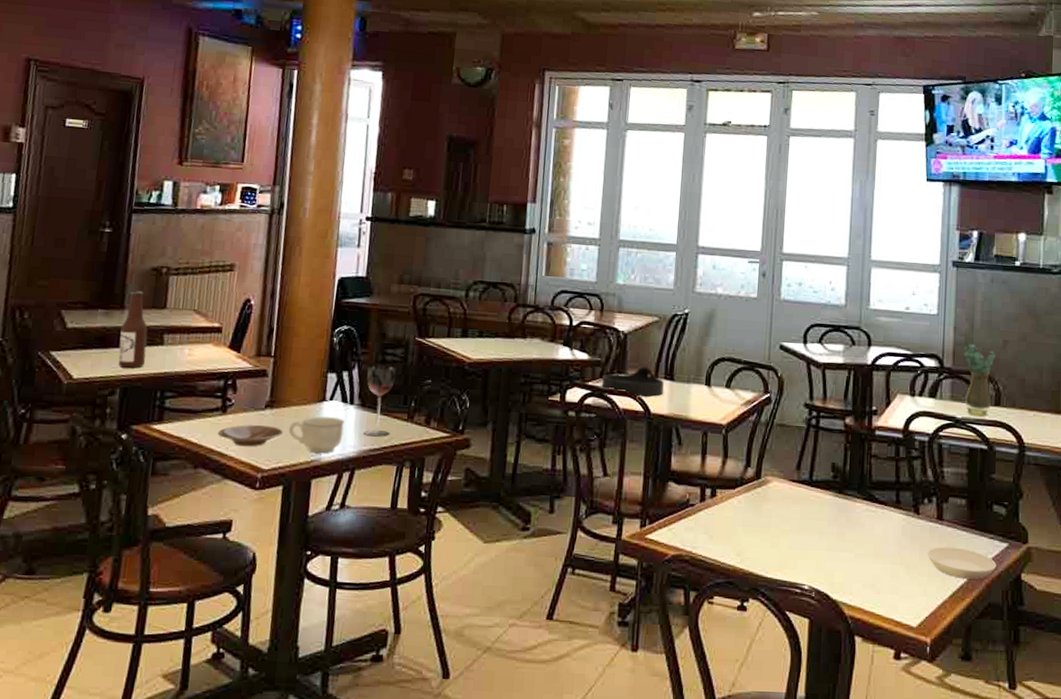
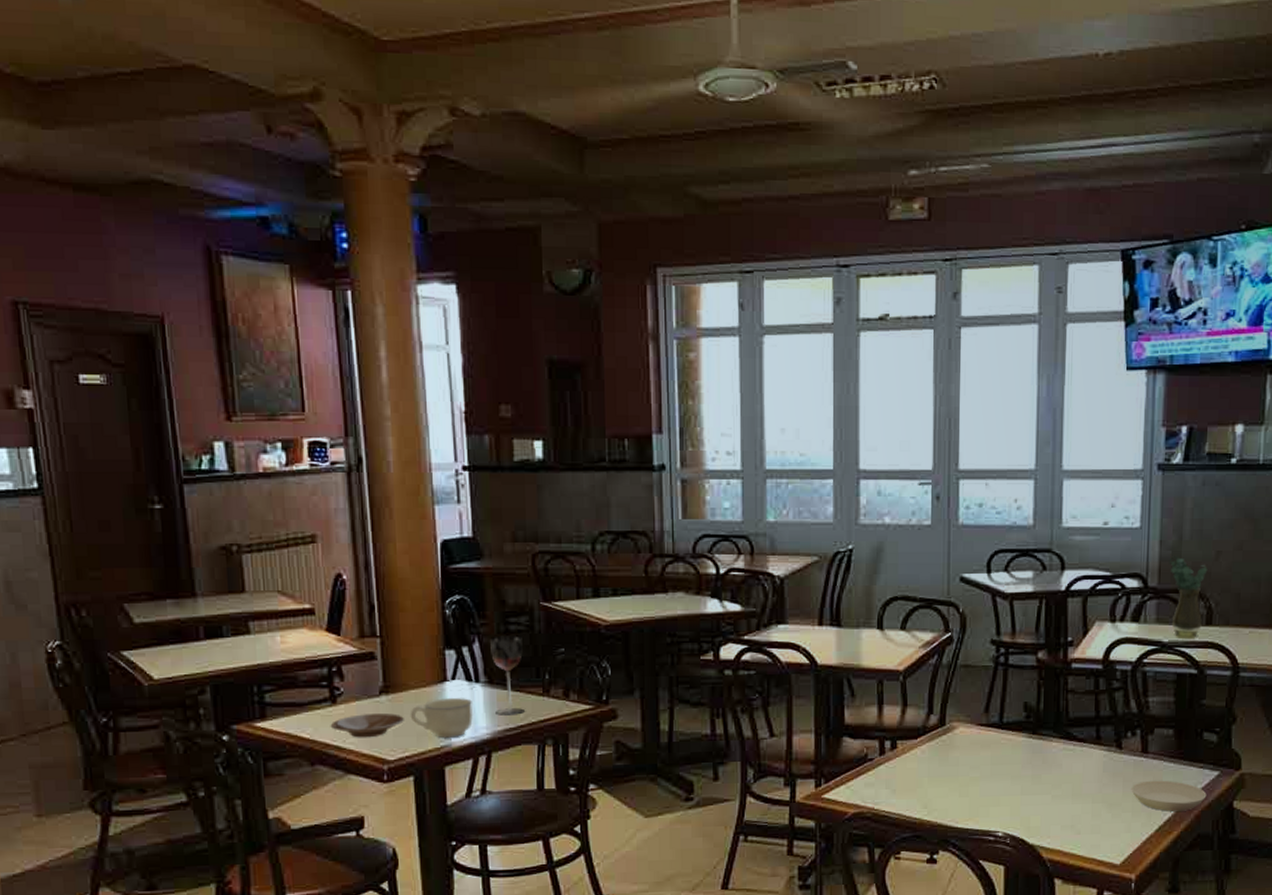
root beer bottle: present [118,290,148,368] -> none [197,573,234,663]
ashtray: present [602,366,664,397] -> none [760,614,830,647]

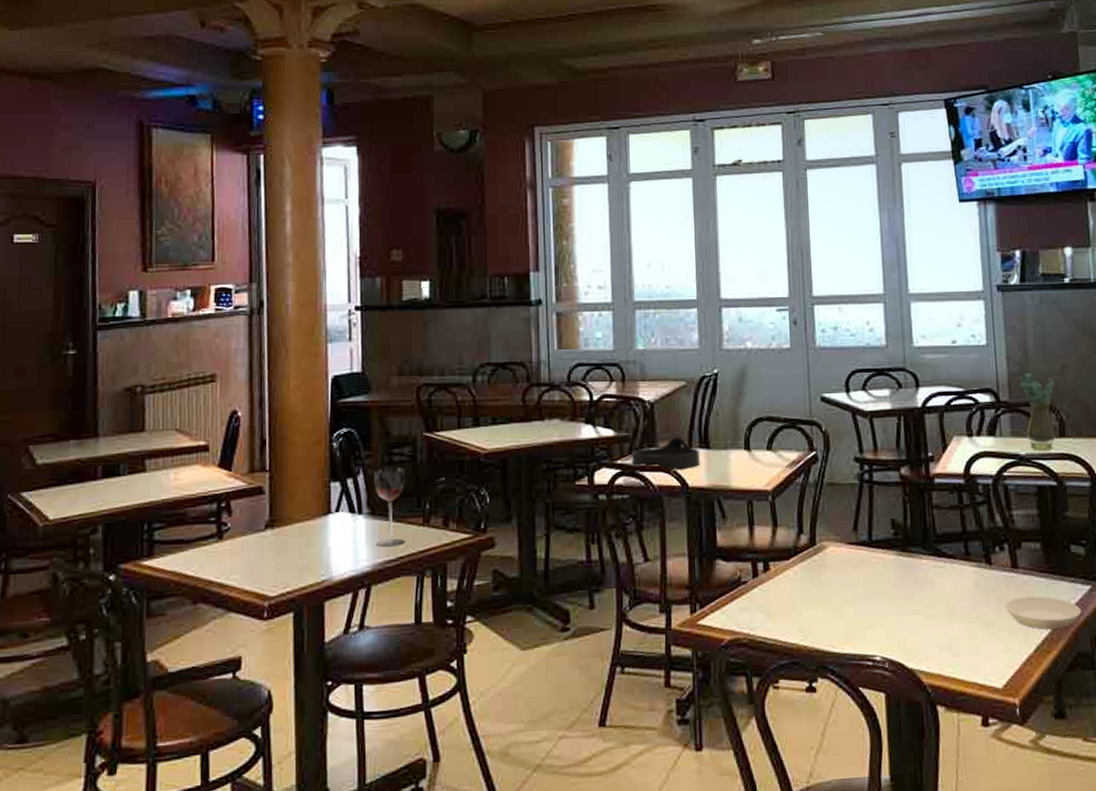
saucer: present [330,713,405,738] -> none [215,548,289,574]
cup: present [410,698,473,738] -> none [293,530,354,572]
ashtray: none [760,614,830,647] -> present [632,436,700,470]

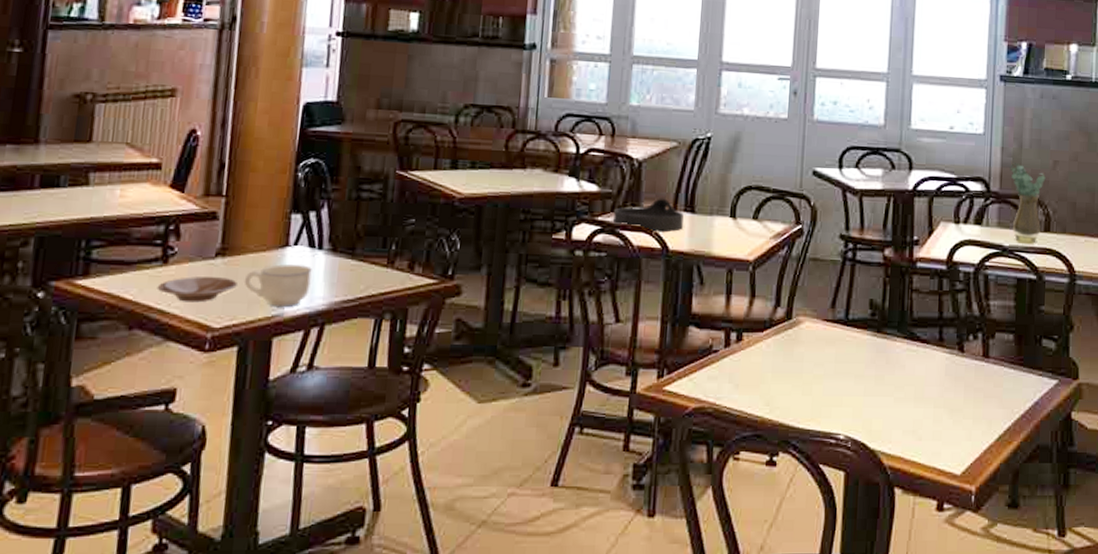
saucer: none [215,548,289,574] -> present [157,276,239,303]
cup: none [293,530,354,572] -> present [244,264,312,307]
wineglass: present [374,466,405,547] -> none [335,202,373,286]
saucer: present [1005,596,1082,630] -> none [972,386,1046,420]

